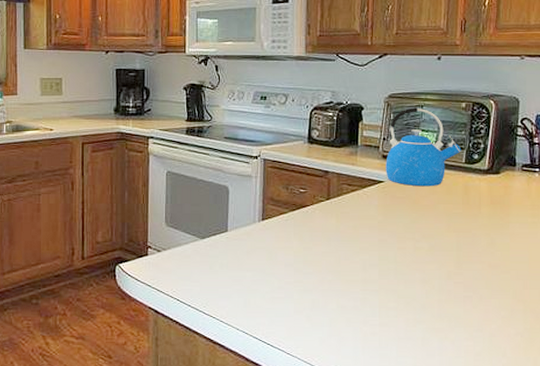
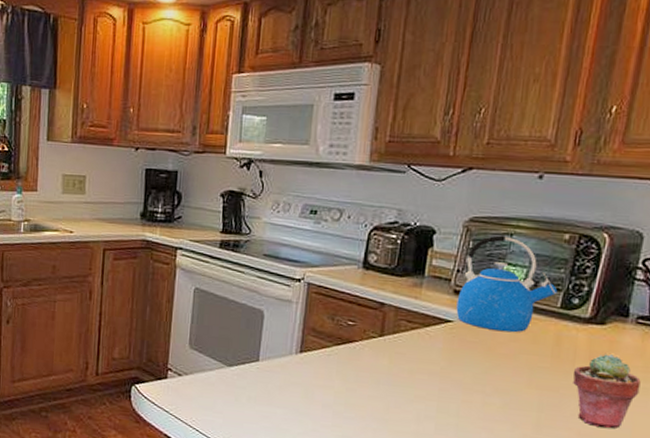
potted succulent: none [480,198,531,258] -> present [573,354,641,428]

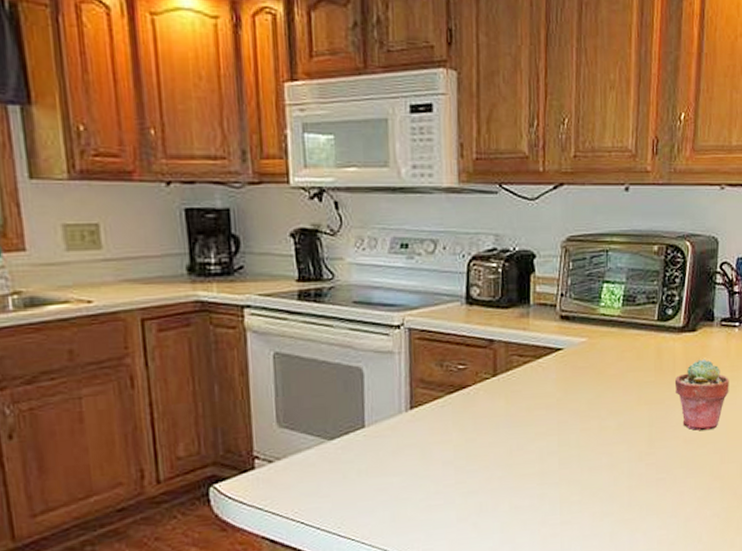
kettle: present [456,235,558,333] -> none [564,253,653,353]

